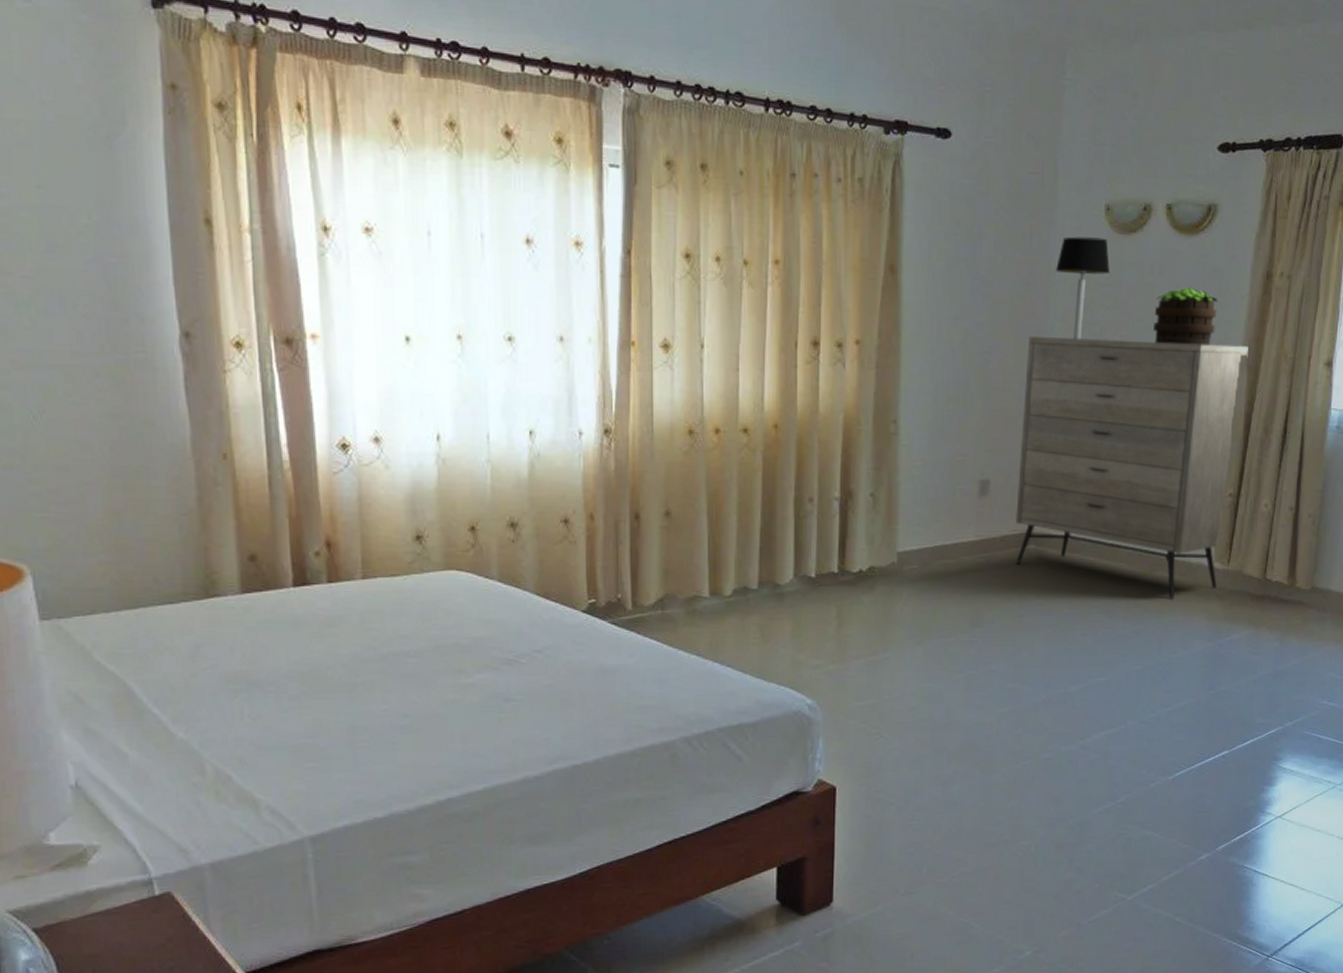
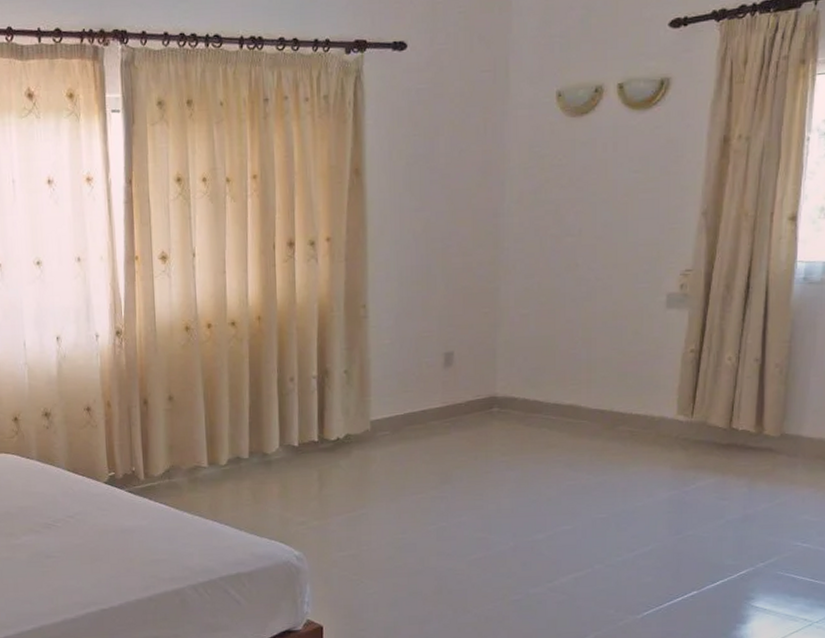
dresser: present [1015,337,1248,598] -> none [479,208,707,451]
table lamp: present [1056,236,1110,340] -> none [510,122,563,219]
potted plant: present [1154,288,1219,346] -> none [609,160,674,215]

